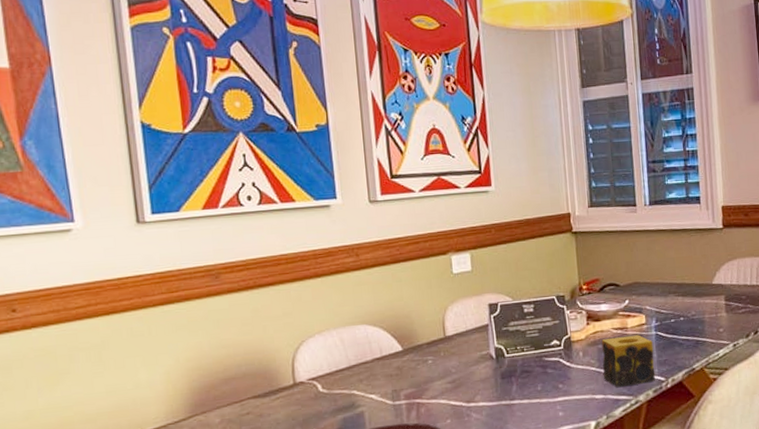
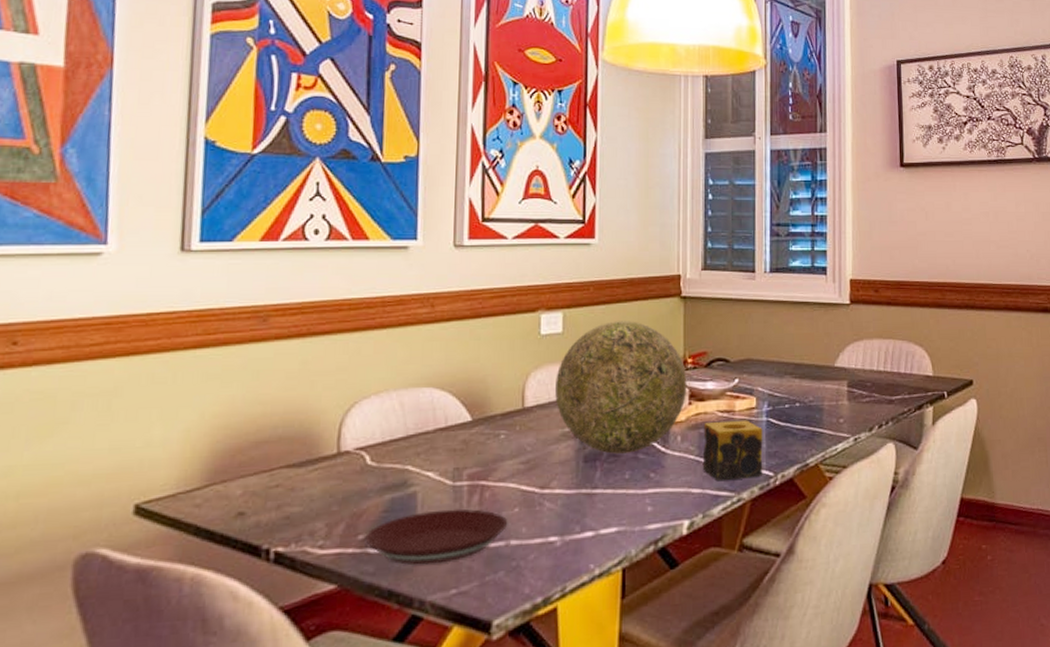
decorative ball: none [470,256,585,371] -> present [555,321,687,454]

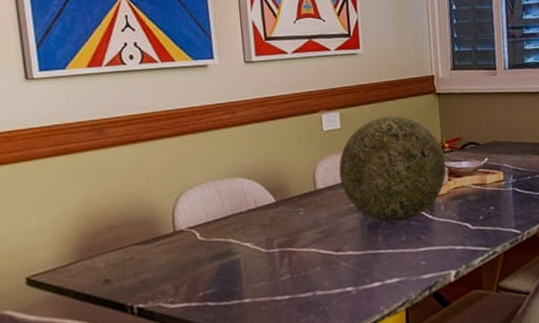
plate: present [365,509,508,565] -> none [204,269,313,313]
candle: present [702,420,763,482] -> none [461,190,512,240]

